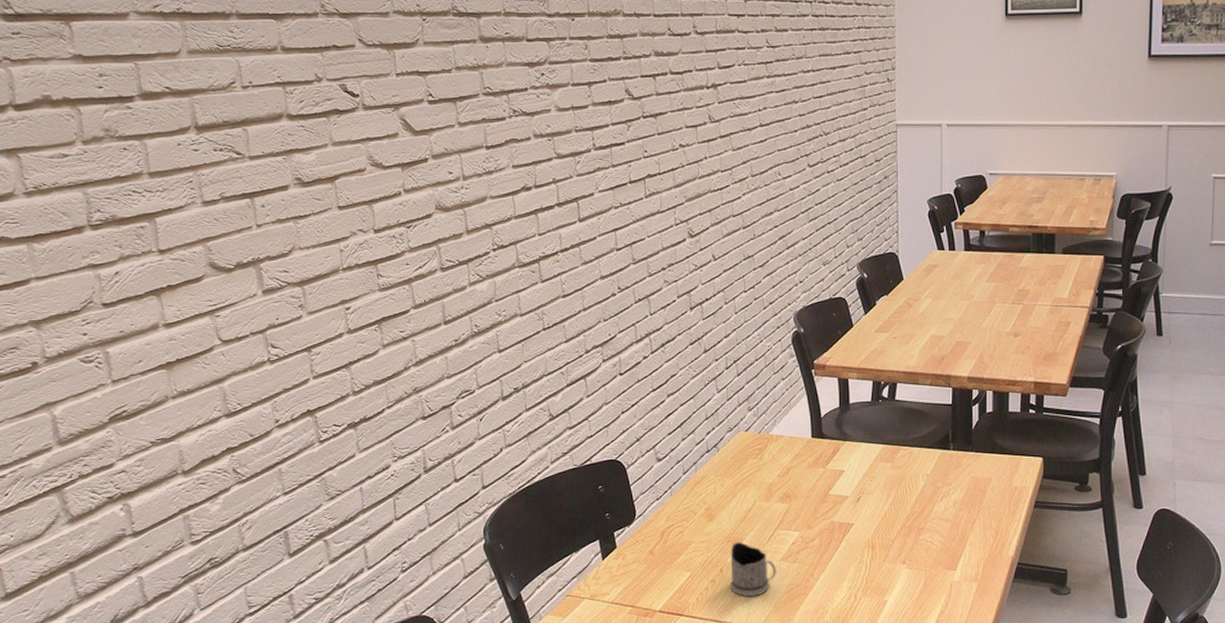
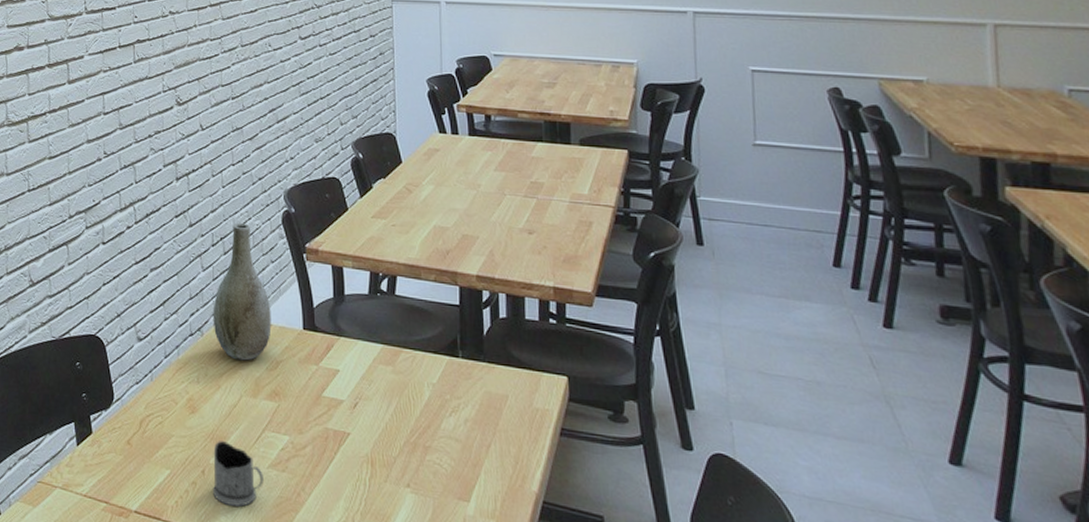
vase: none [727,346,783,470] -> present [213,223,272,361]

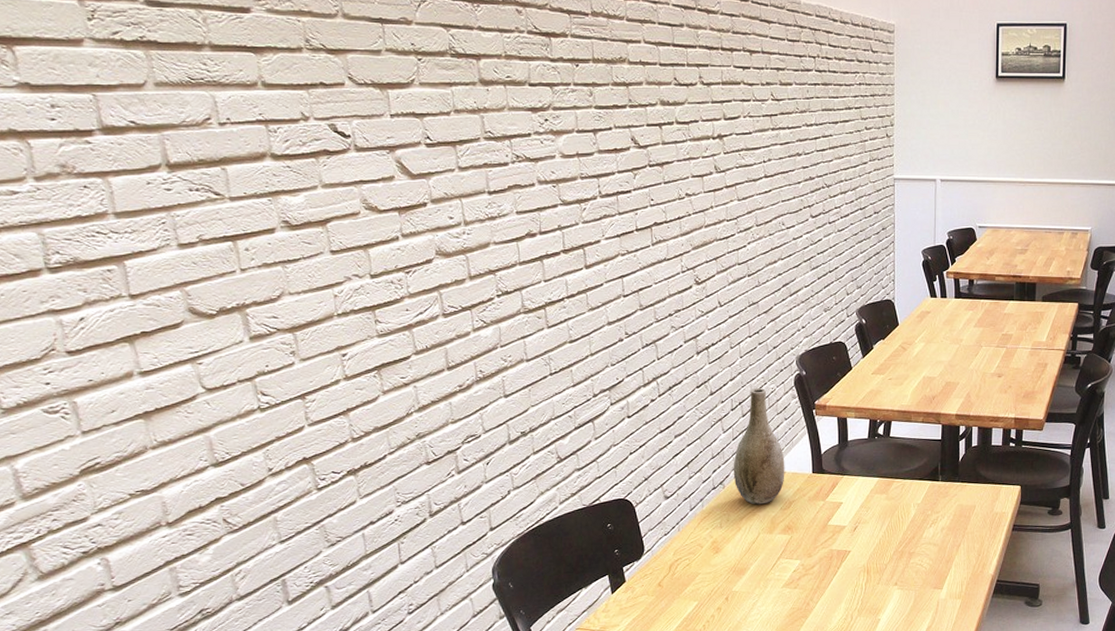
tea glass holder: present [213,441,264,507] -> none [735,572,779,622]

